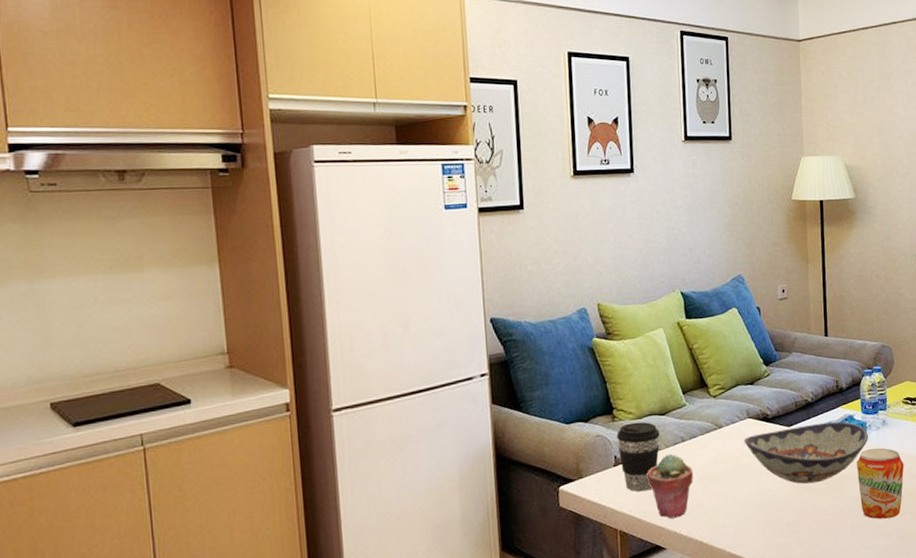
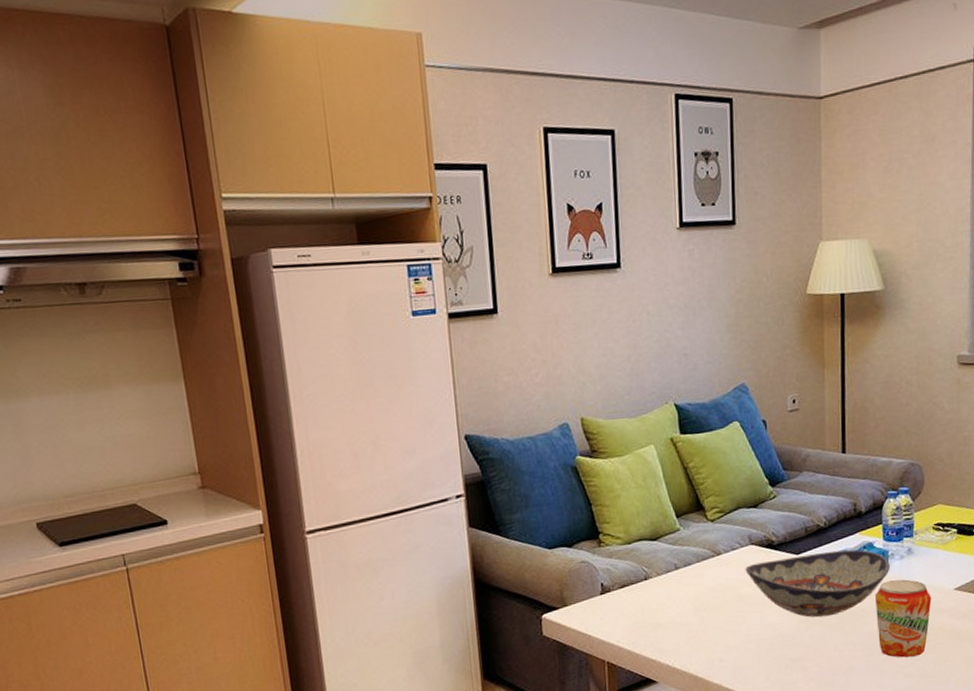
coffee cup: present [616,422,660,492] -> none [603,547,651,622]
potted succulent: present [647,454,693,519] -> none [636,582,688,651]

